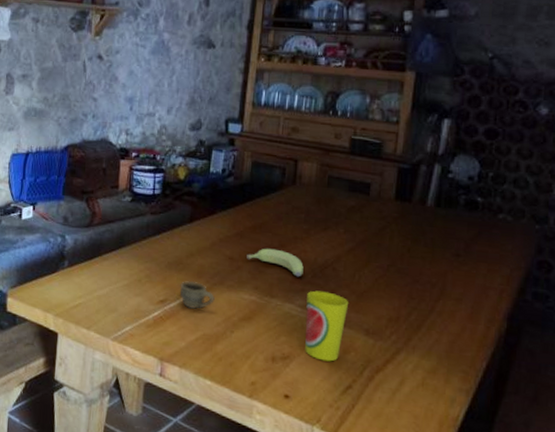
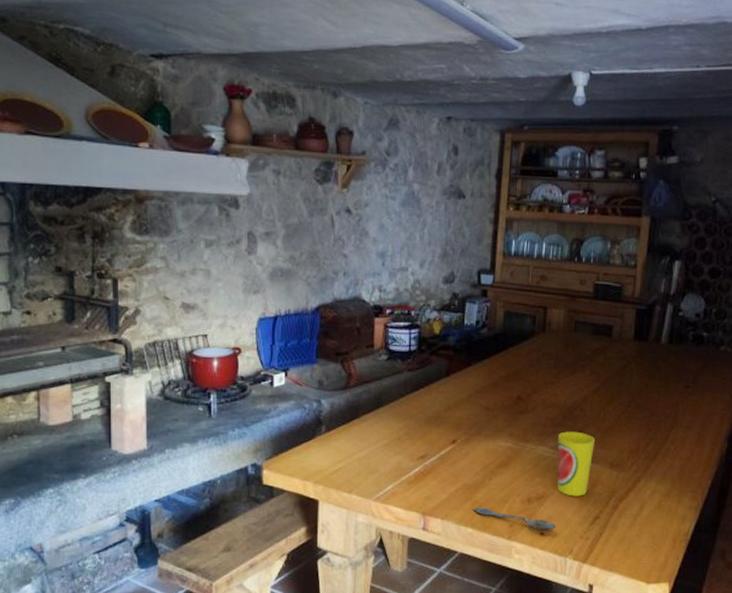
cup: present [179,280,215,310] -> none [439,433,473,462]
spoon: none [212,359,302,394] -> present [472,507,556,531]
banana: present [247,248,304,277] -> none [502,395,554,420]

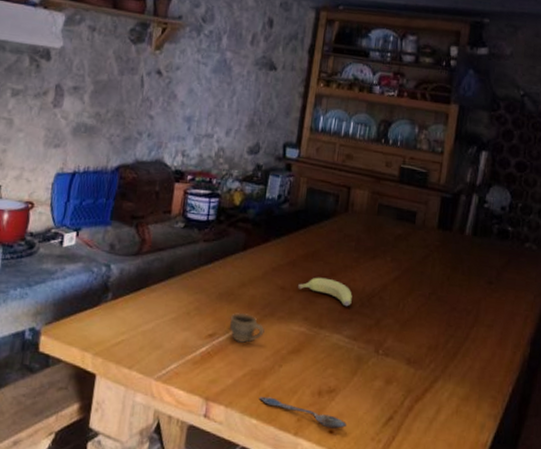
cup: none [439,433,473,462] -> present [229,312,265,344]
banana: none [502,395,554,420] -> present [298,277,352,307]
cup: present [557,431,596,496] -> none [350,320,393,393]

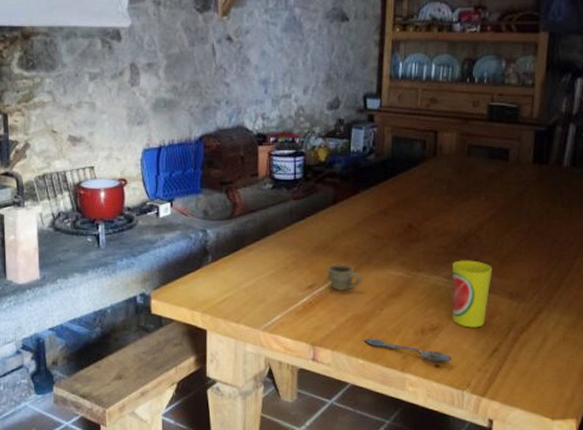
banana: present [298,277,352,307] -> none [392,223,448,249]
cup: none [350,320,393,393] -> present [452,260,493,328]

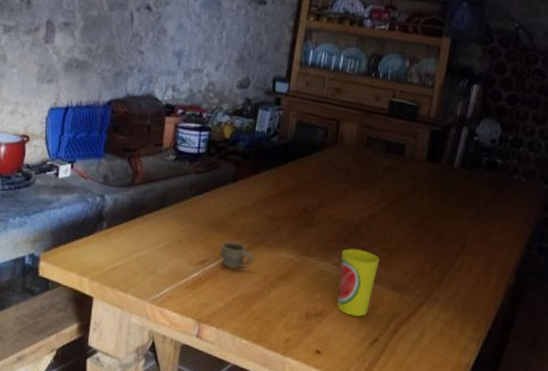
spoon: present [363,338,452,363] -> none [248,319,333,349]

